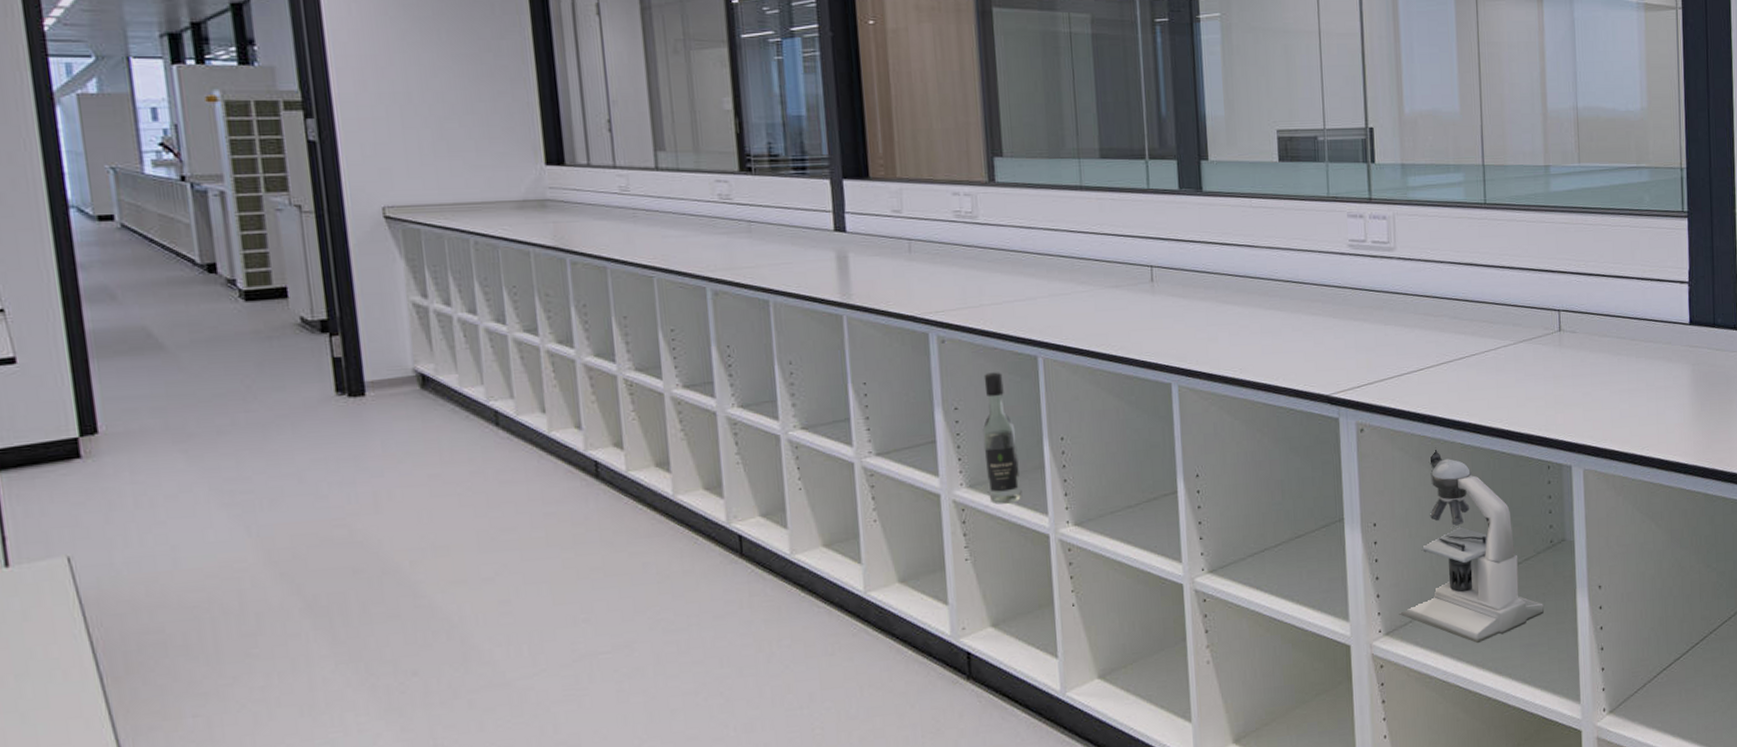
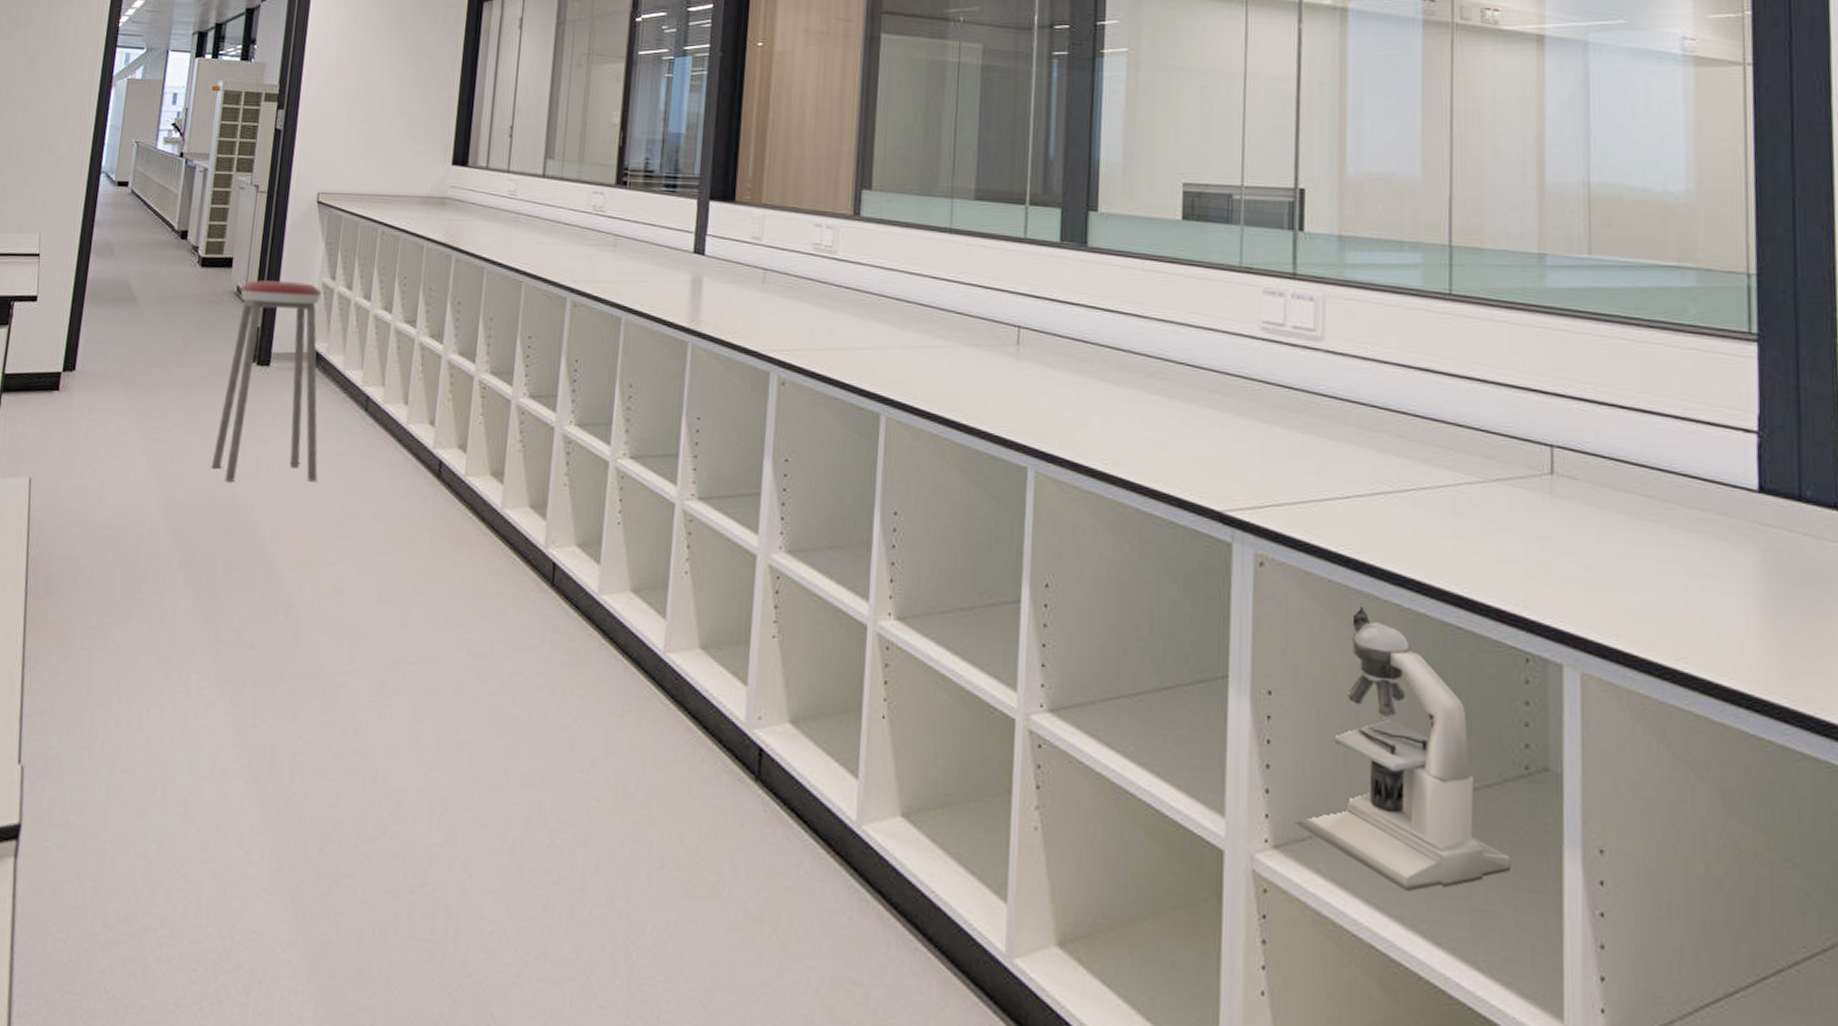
music stool: none [305,304,453,520] -> present [211,279,322,482]
bottle: present [982,372,1022,505] -> none [807,425,846,580]

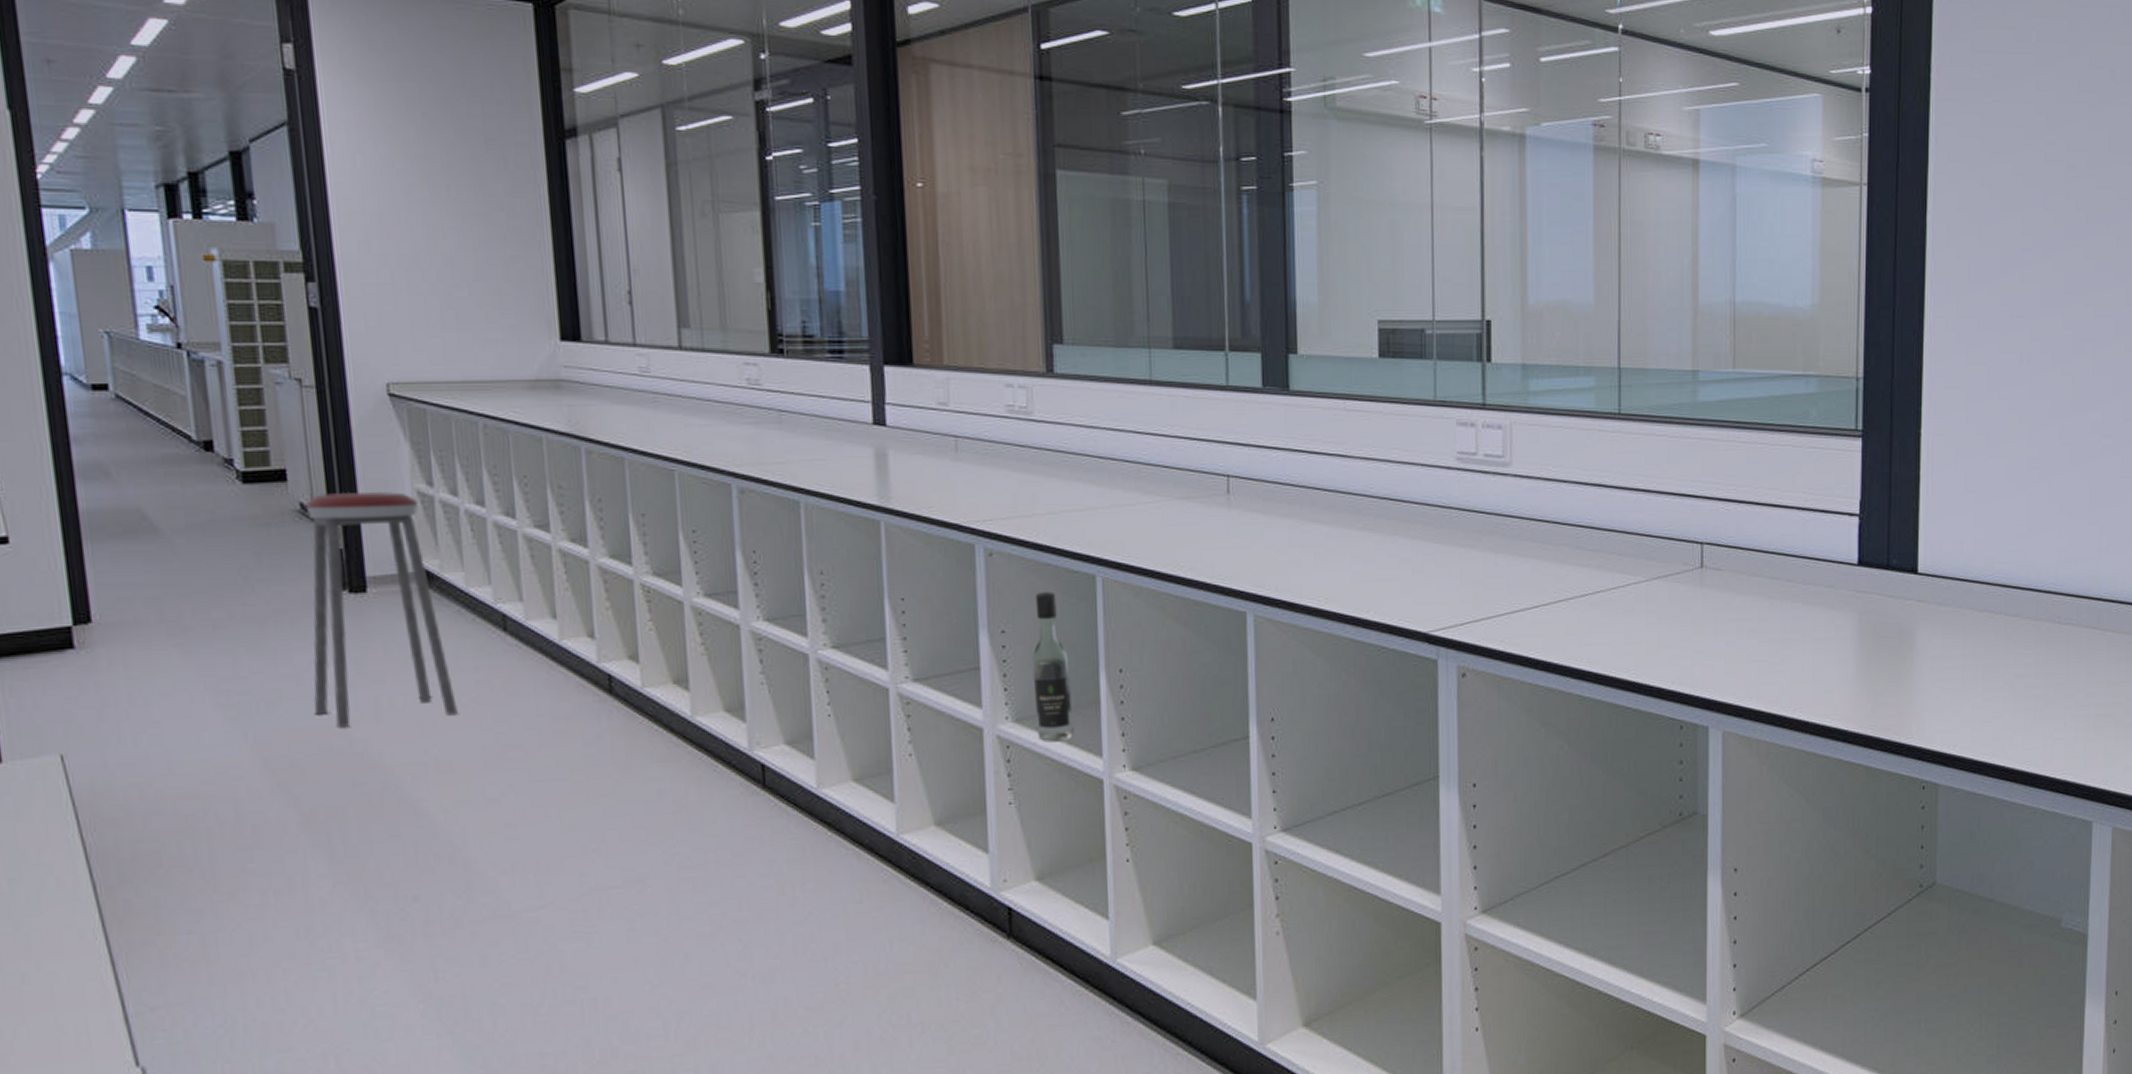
bottle: none [807,425,846,580] -> present [1031,592,1074,743]
microscope: present [1294,604,1510,893] -> none [1498,698,1668,929]

